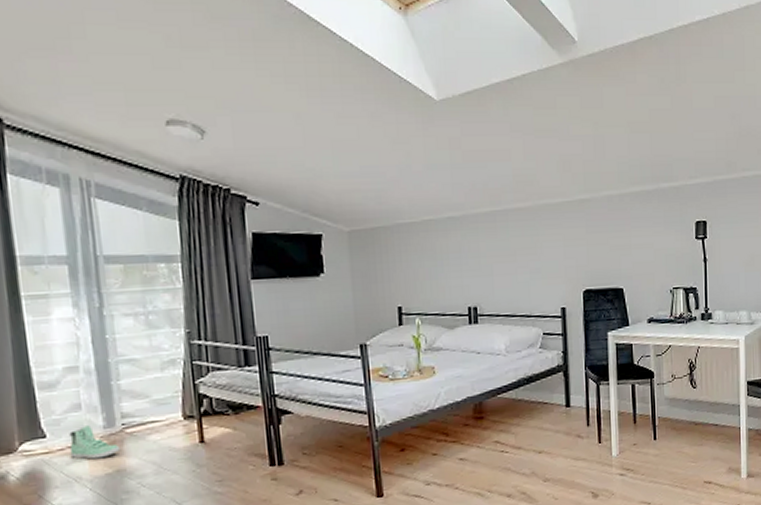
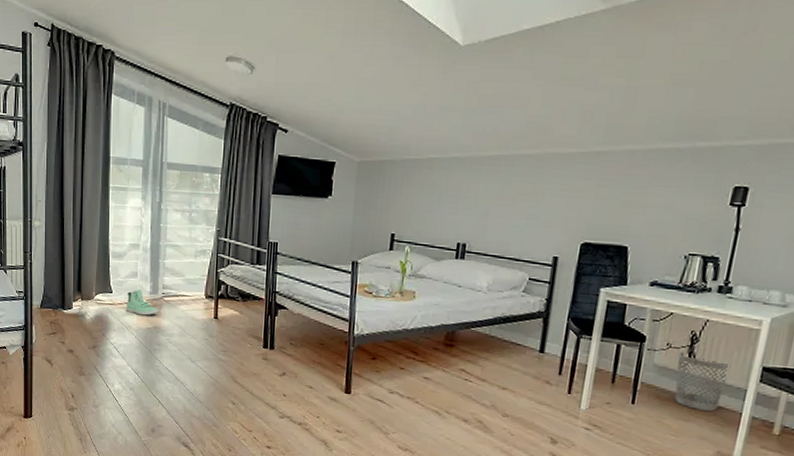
wastebasket: none [682,379,724,433] -> present [675,351,732,411]

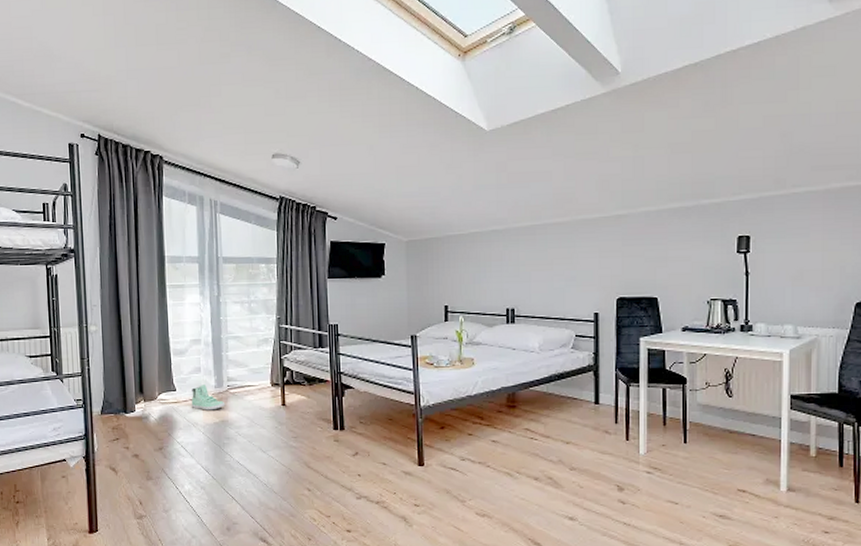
wastebasket: present [675,351,732,411] -> none [717,388,764,441]

